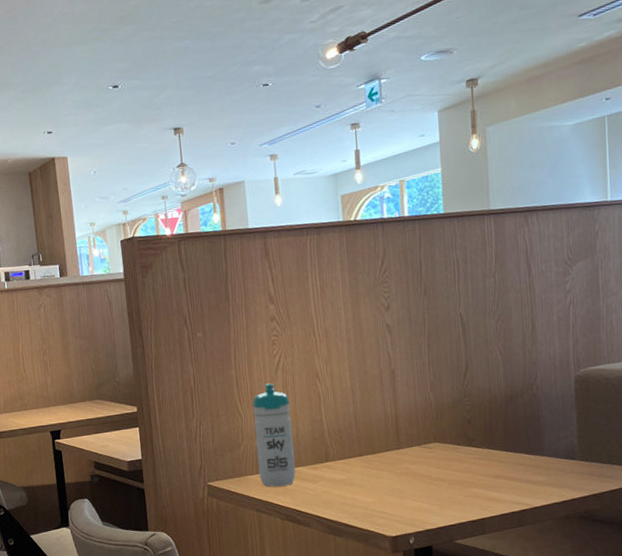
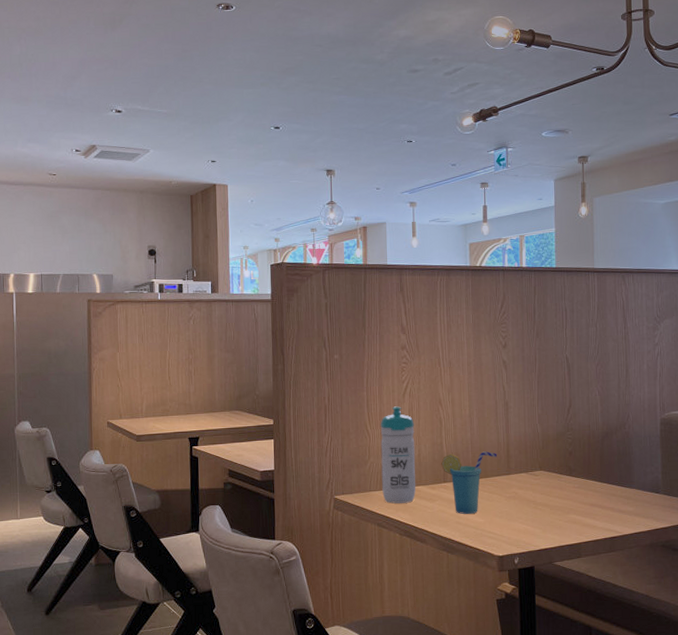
cup: none [322,425,386,494] -> present [441,451,498,514]

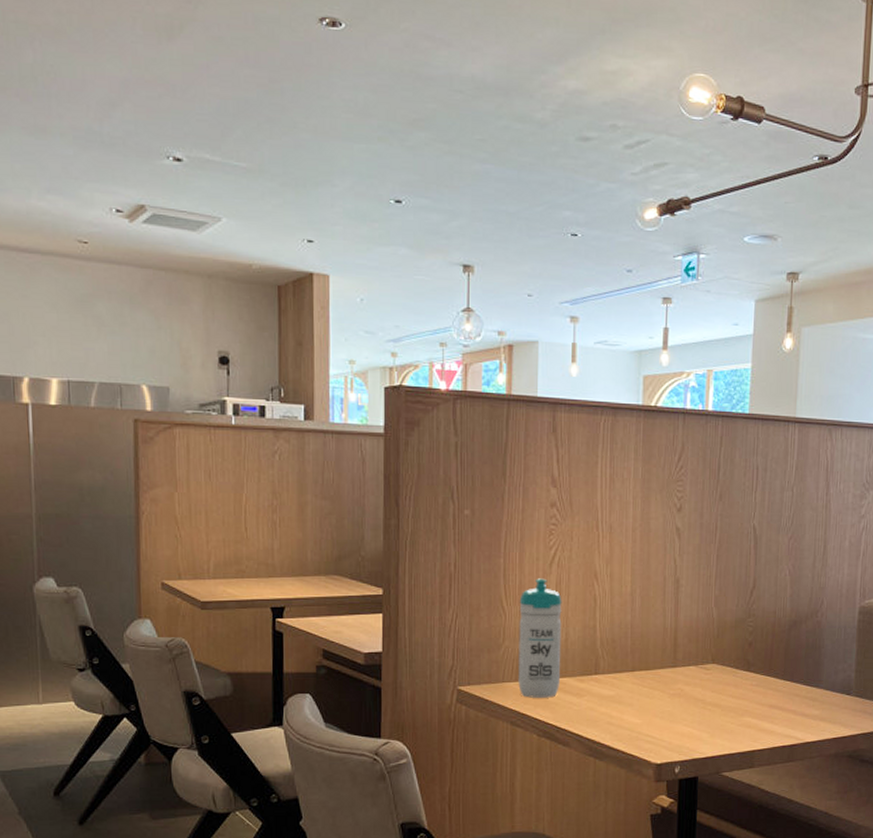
cup: present [441,451,498,514] -> none [593,638,663,713]

